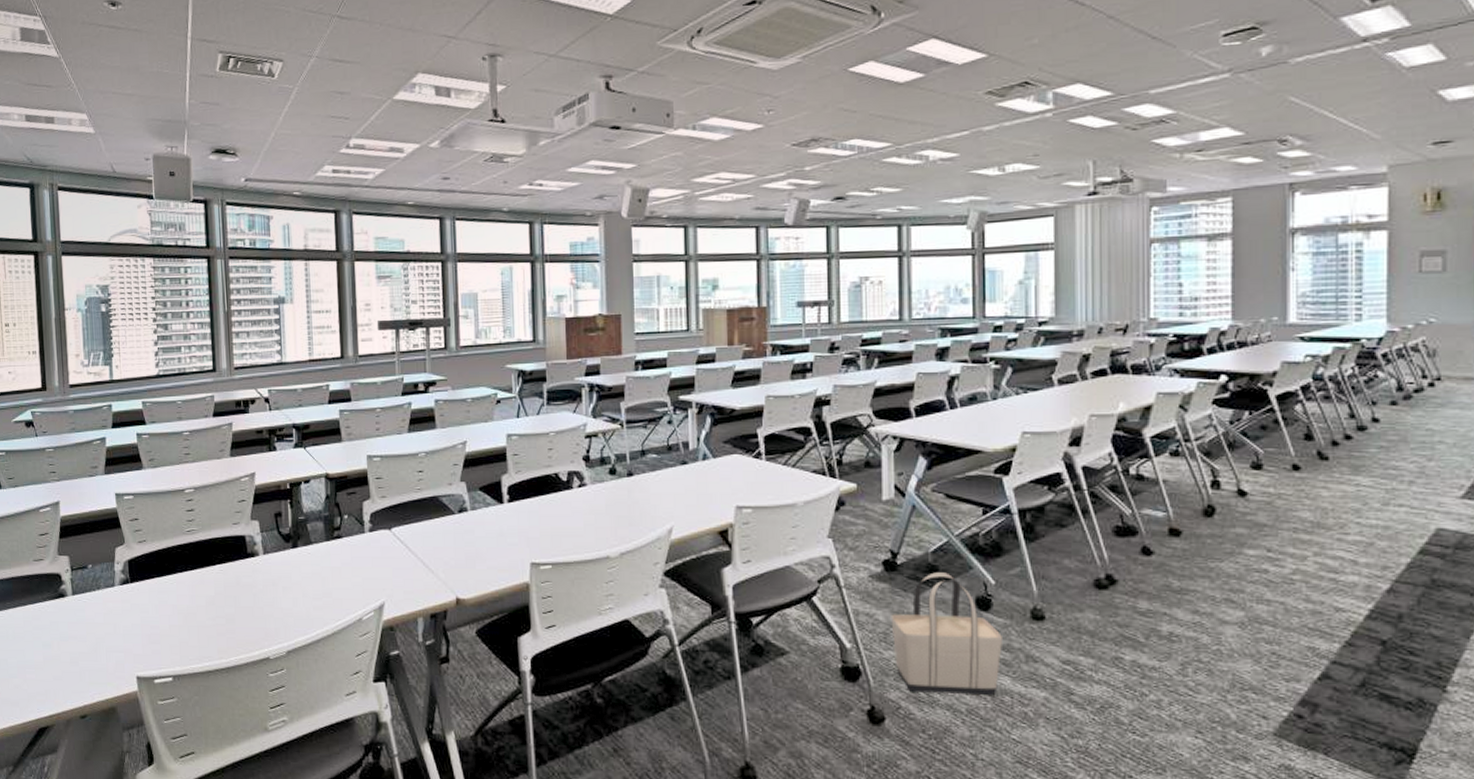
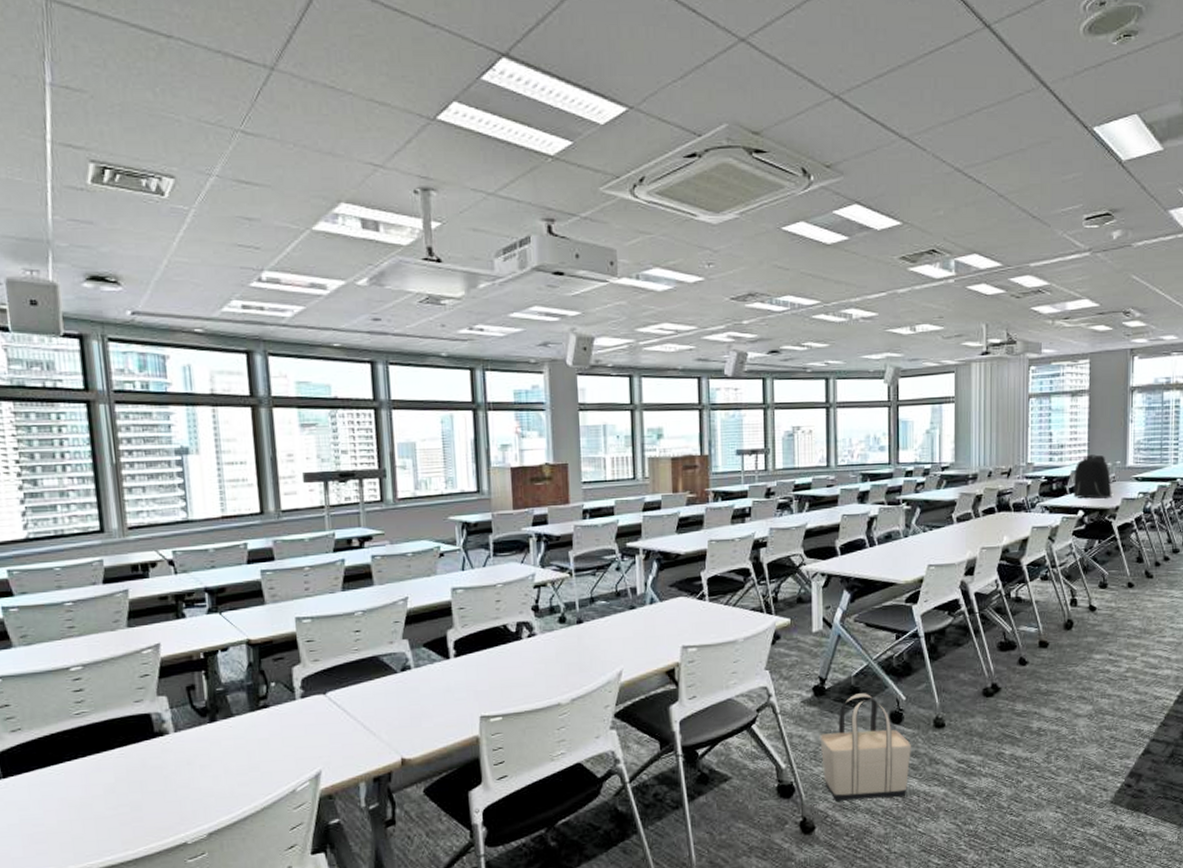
backpack: none [1212,309,1267,361] -> present [1073,454,1112,499]

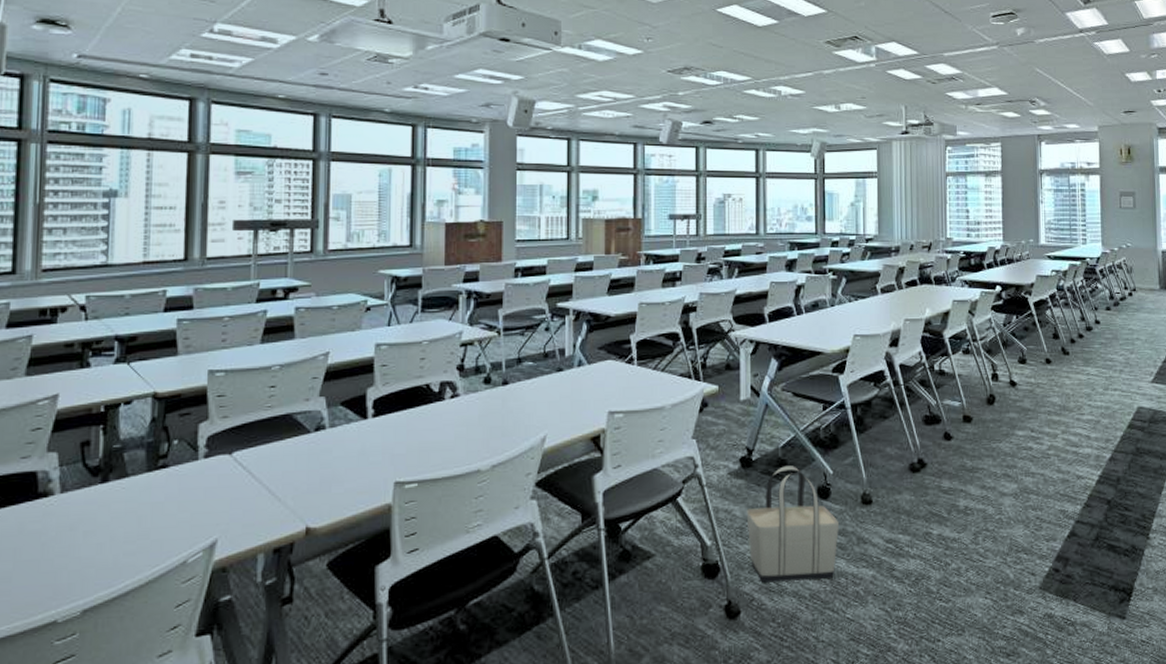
backpack: present [1073,454,1112,499] -> none [990,232,1027,275]

